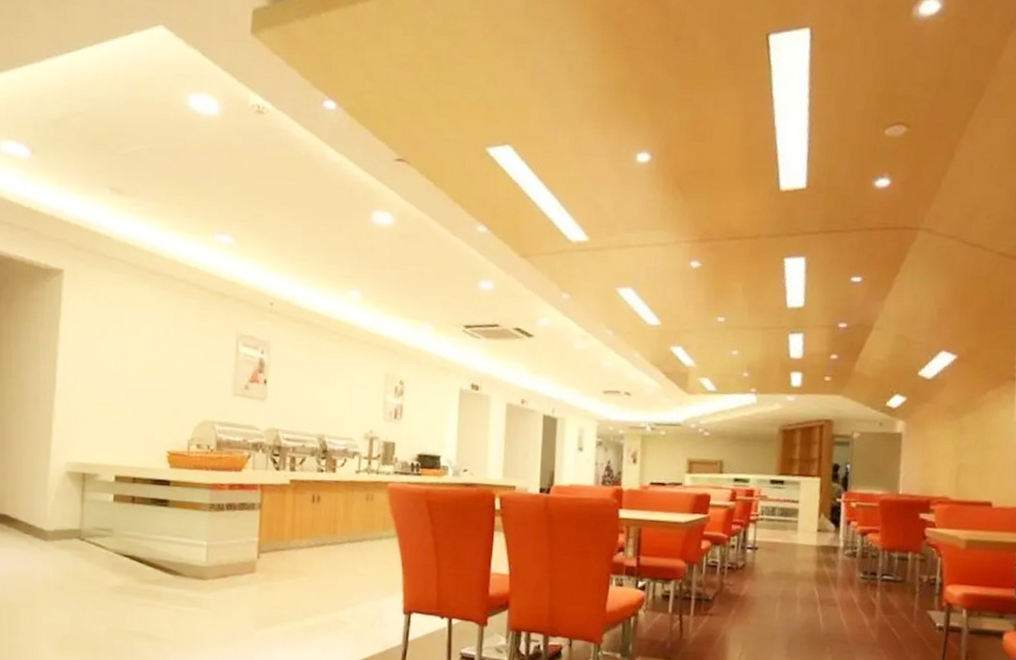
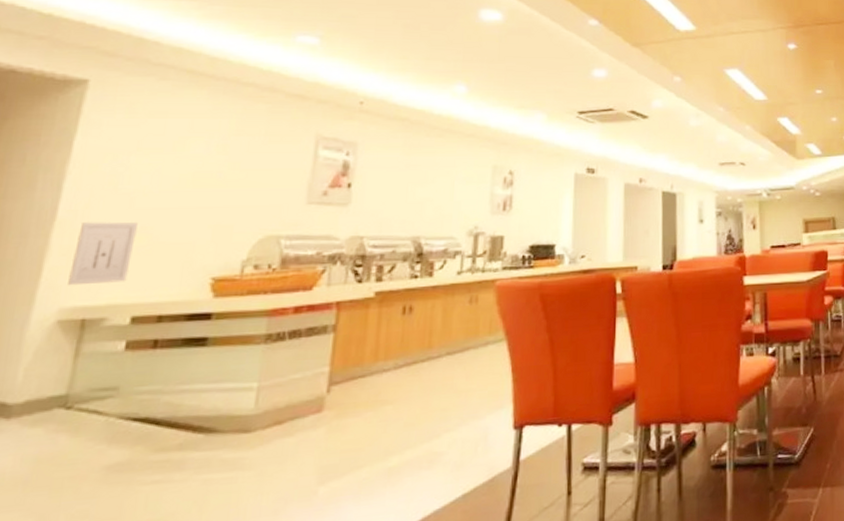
wall art: none [70,394,111,447] -> present [68,222,138,286]

